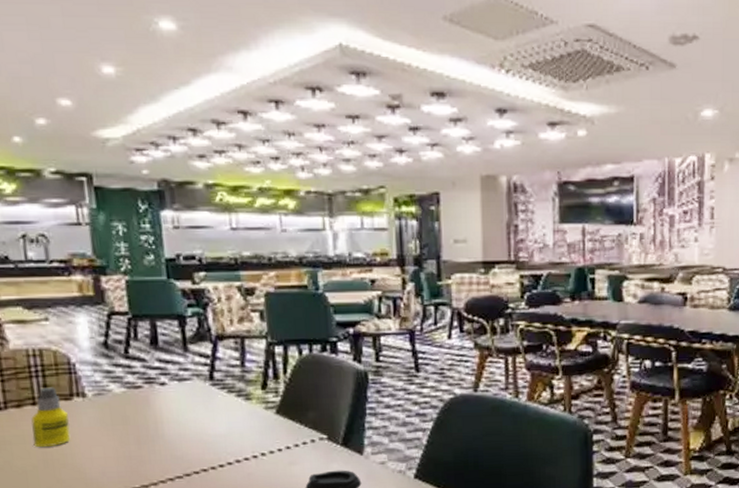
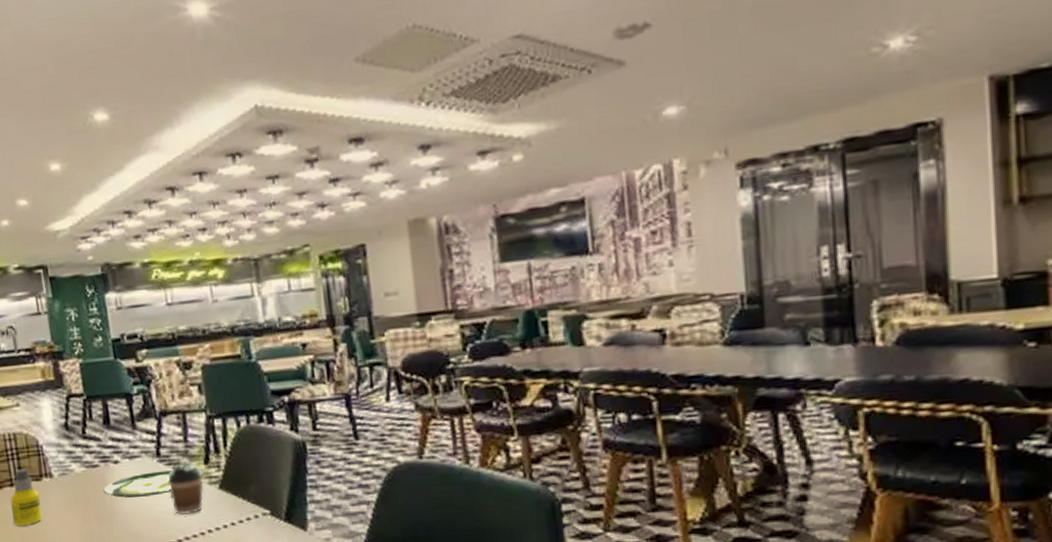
plate: none [146,394,228,420] -> present [103,470,174,498]
coffee cup: none [219,388,260,439] -> present [166,464,204,516]

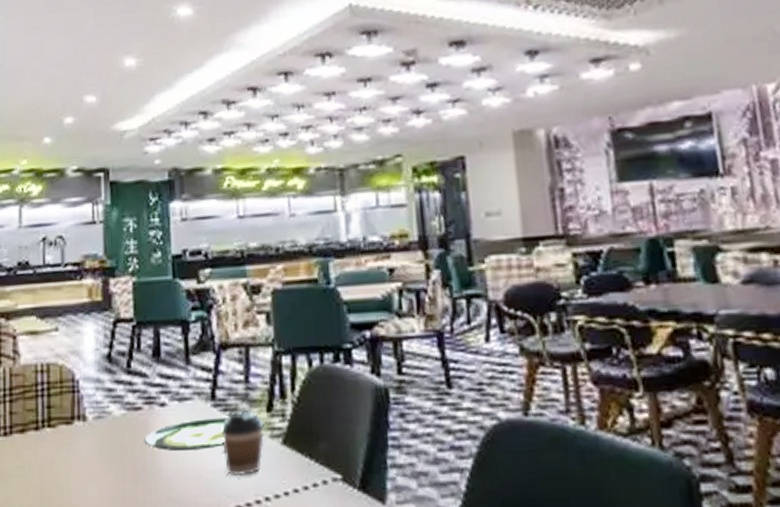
bottle: present [10,469,43,527] -> none [32,408,69,483]

